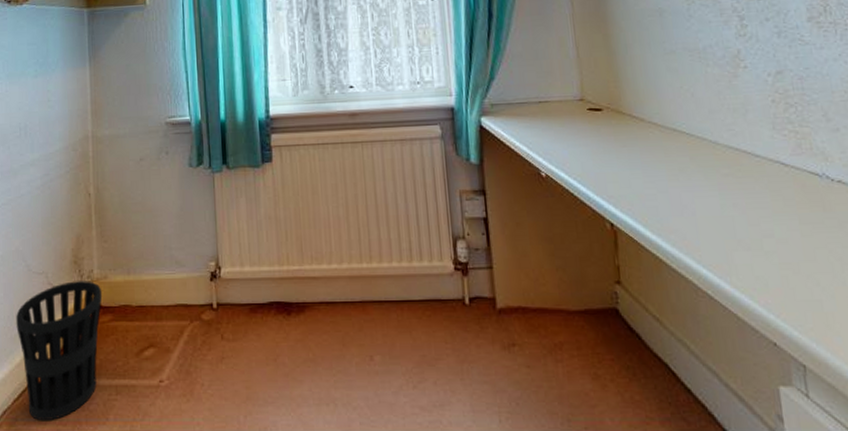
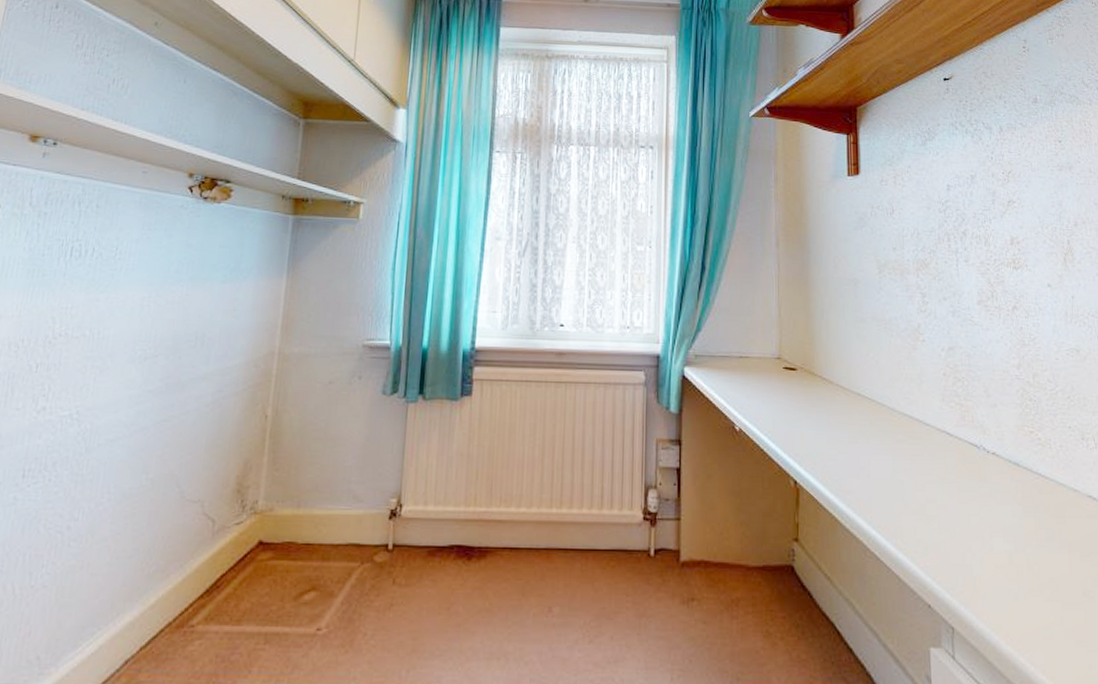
wastebasket: present [16,281,103,421] -> none [156,512,266,674]

